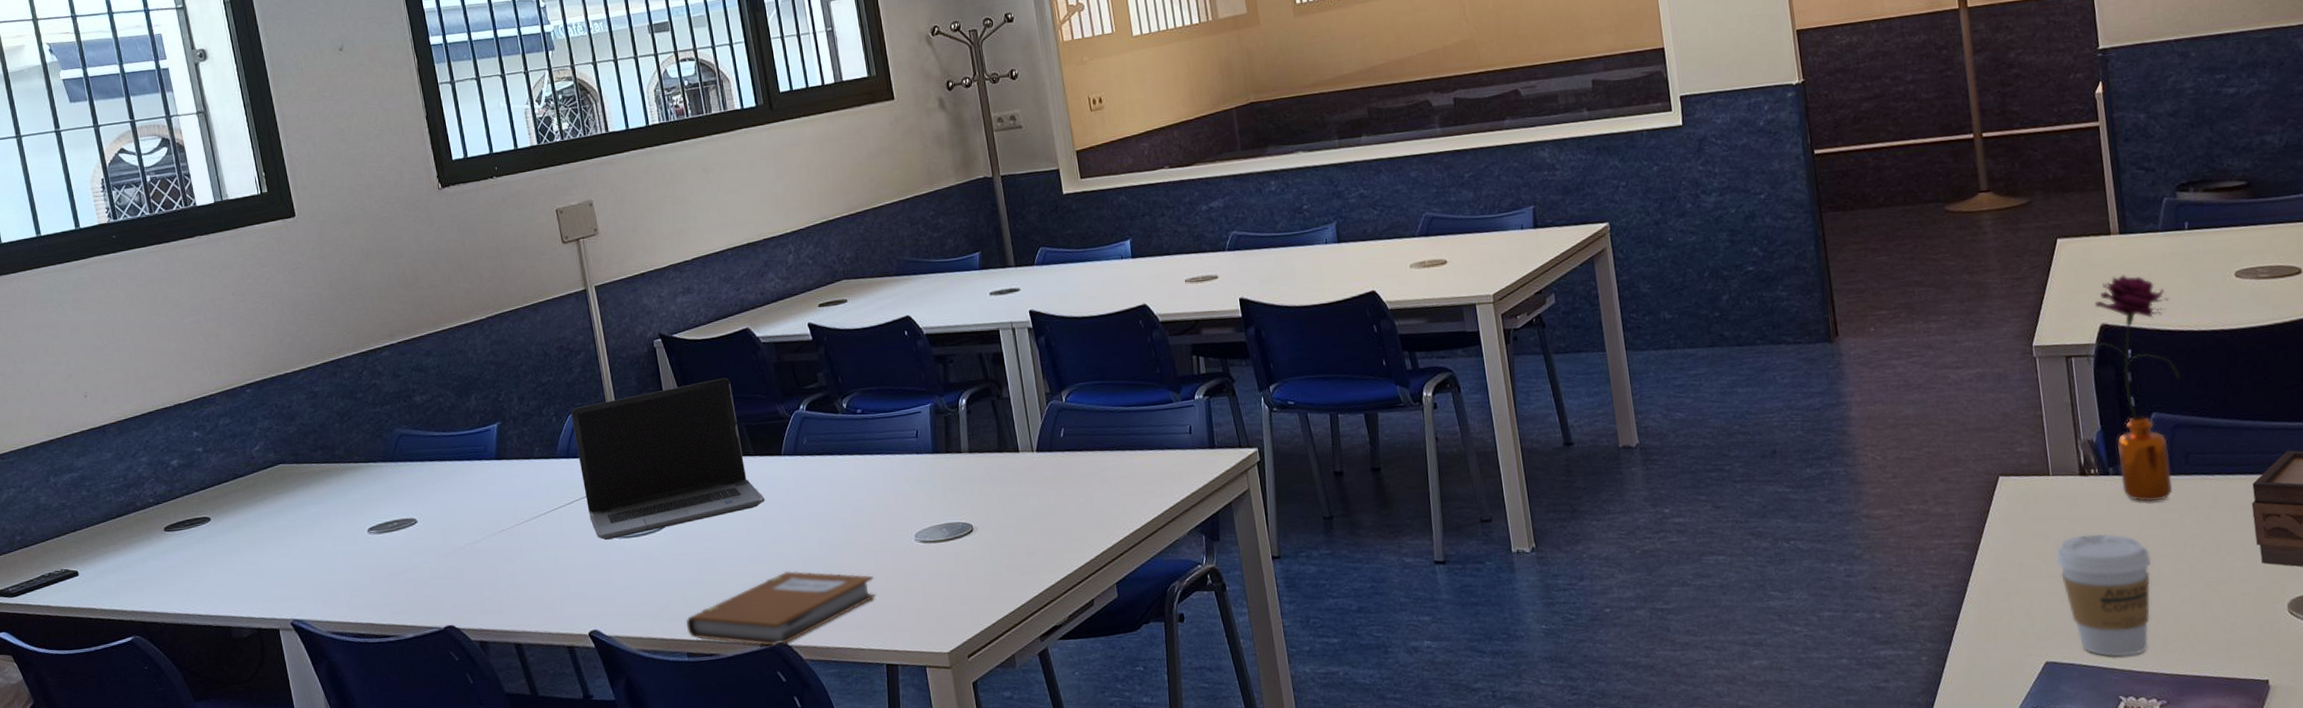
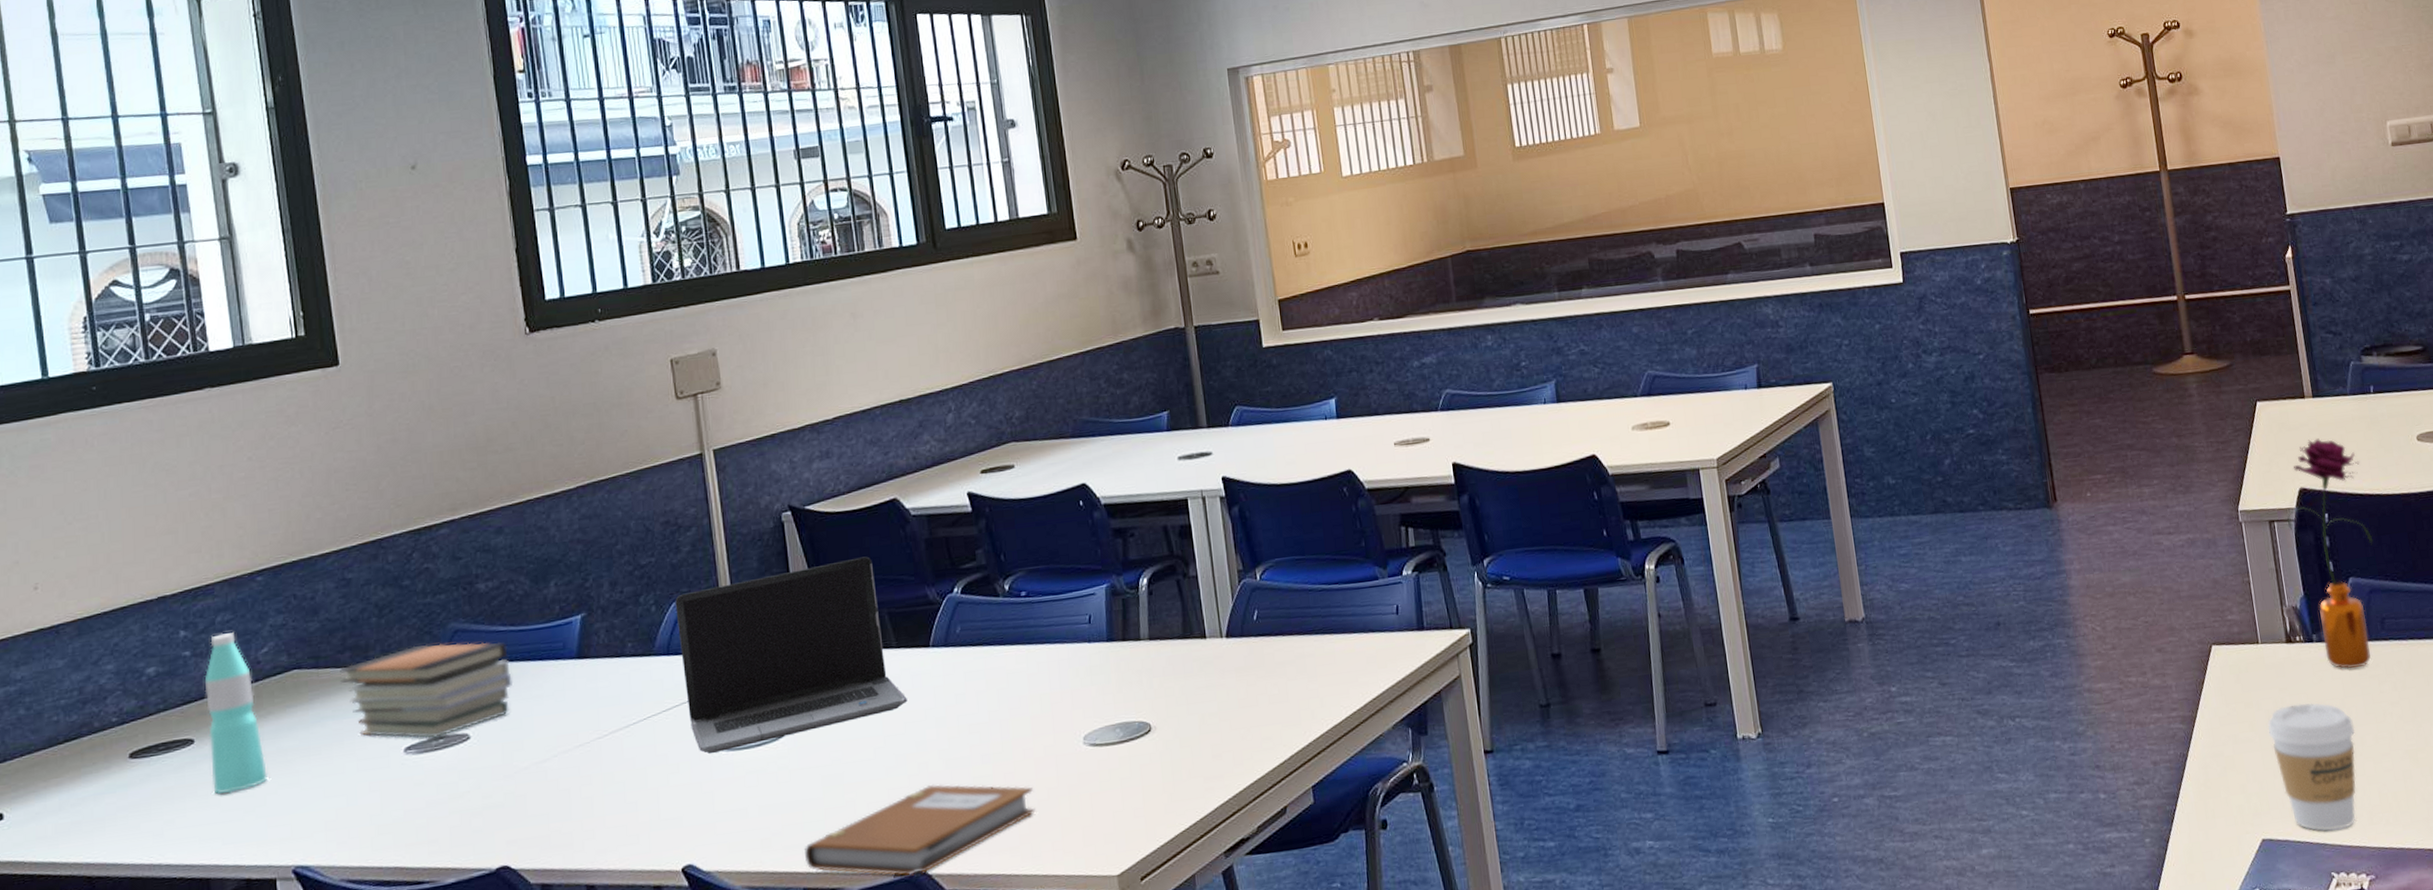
water bottle: none [214,434,267,561] -> present [204,632,268,794]
book stack: none [314,444,448,522] -> present [340,642,514,739]

